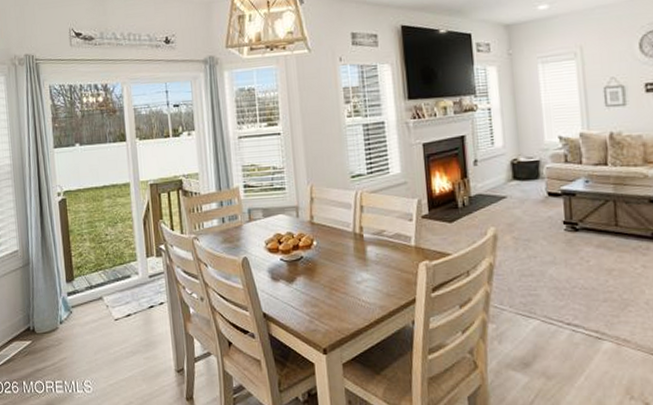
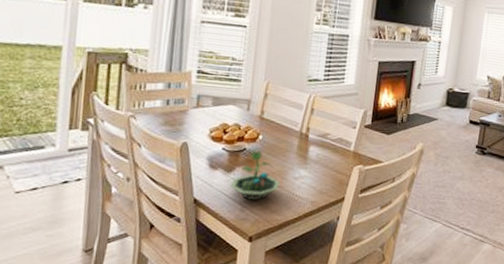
terrarium: none [294,255,343,310] -> present [230,148,280,200]

